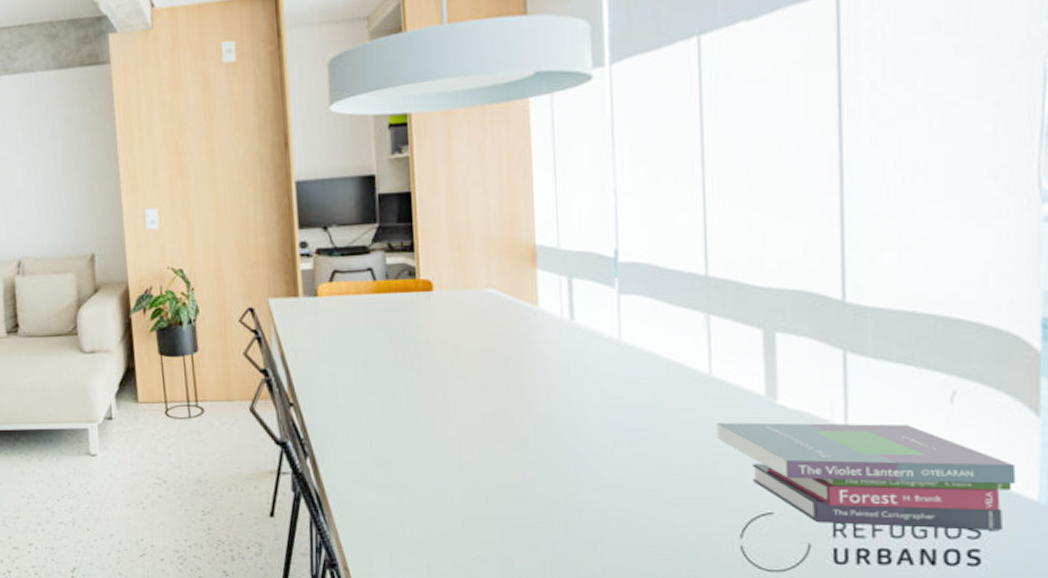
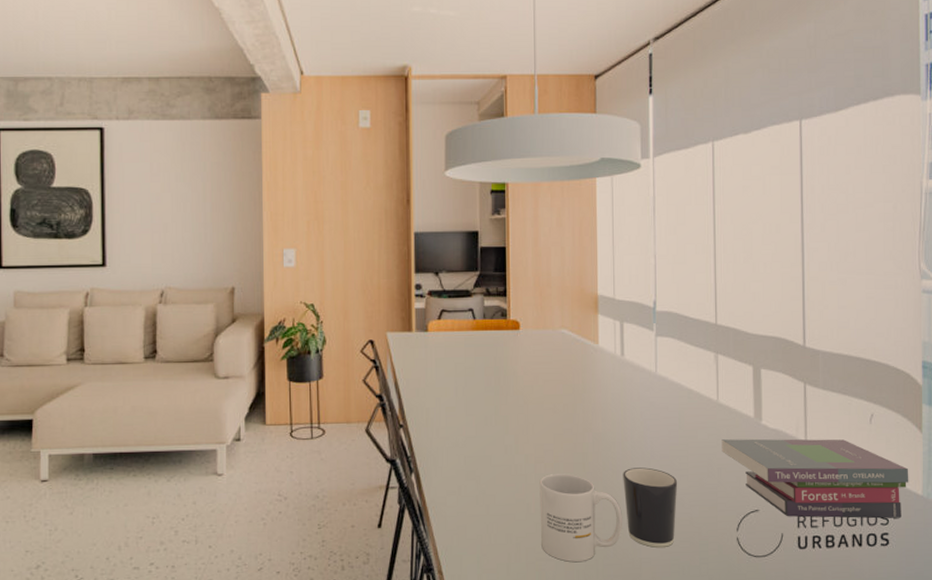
mug: none [465,460,578,566] -> present [539,473,623,563]
mug: none [576,456,654,553] -> present [623,467,678,548]

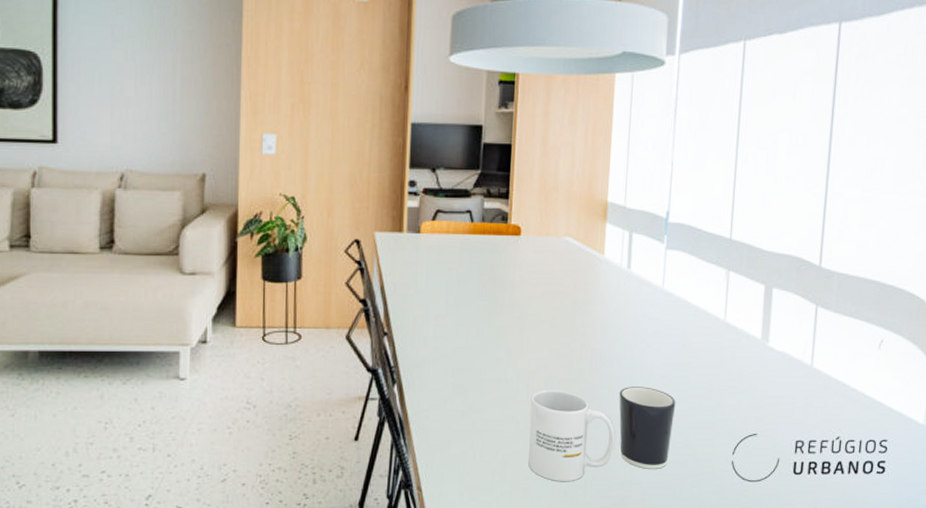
books: present [721,439,909,519] -> none [724,360,913,446]

